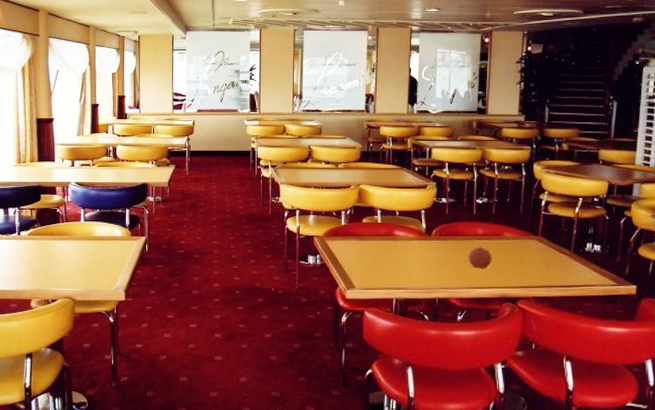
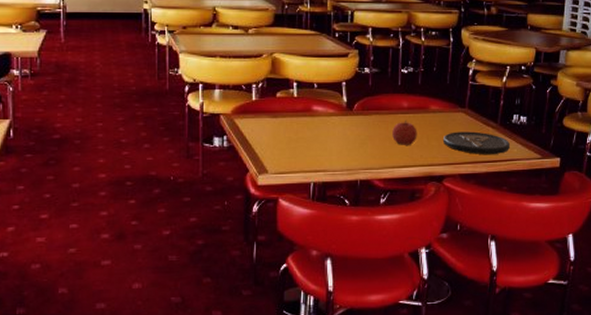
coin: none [517,257,585,279] -> present [444,131,511,154]

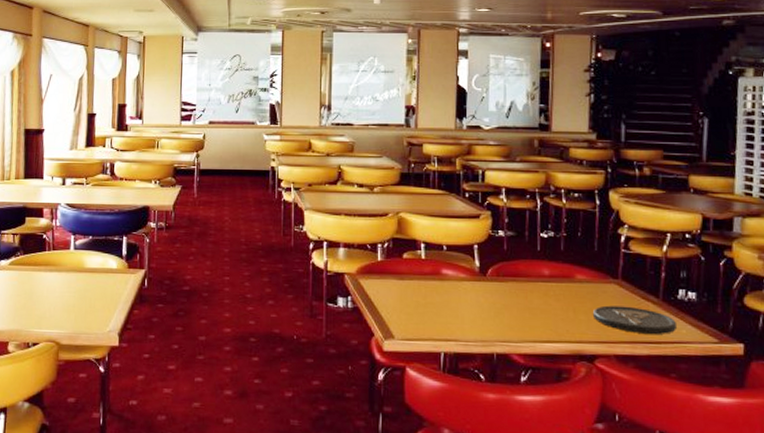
fruit: present [392,119,417,145] -> none [532,289,562,318]

